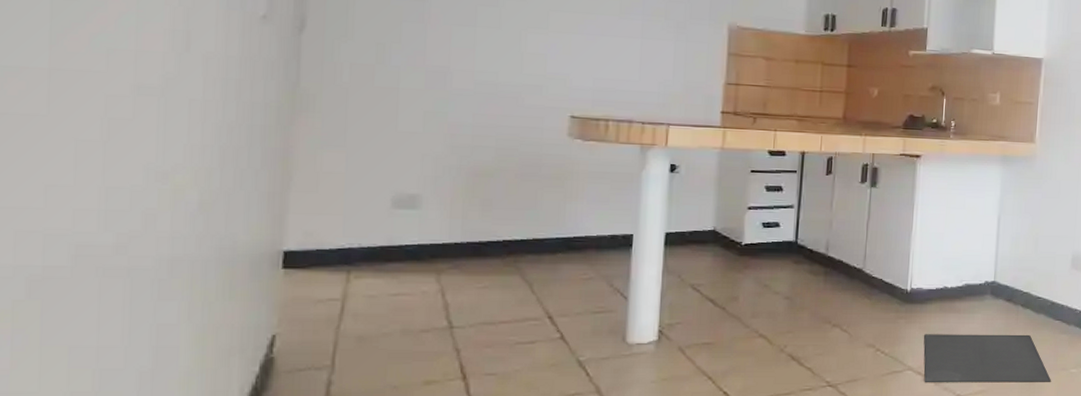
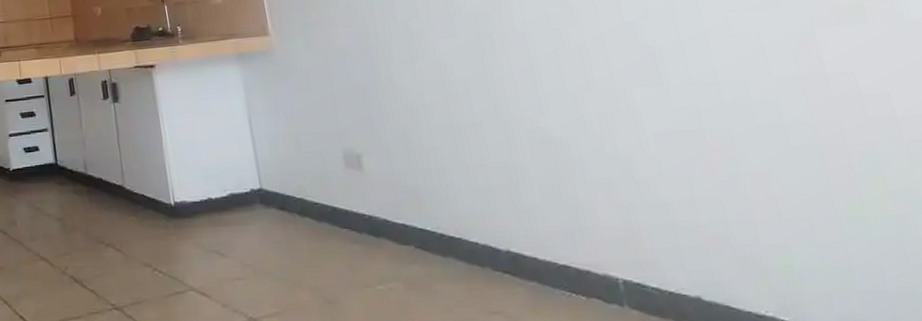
door mat: present [923,334,1052,383] -> none [199,246,356,304]

